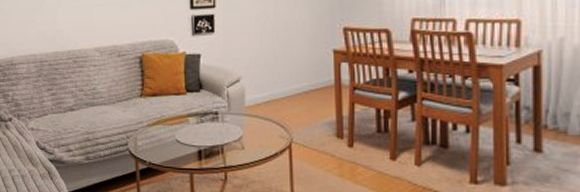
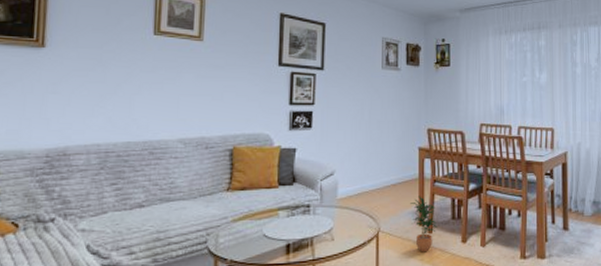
potted plant: none [326,105,360,168] -> present [410,196,438,252]

